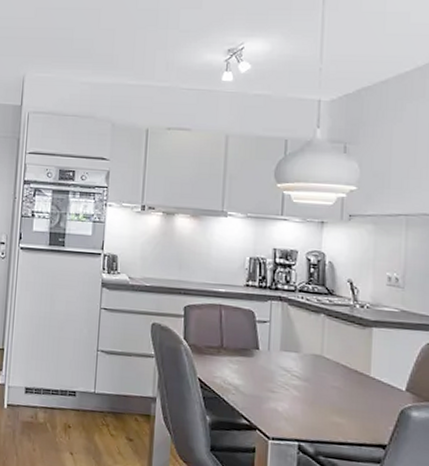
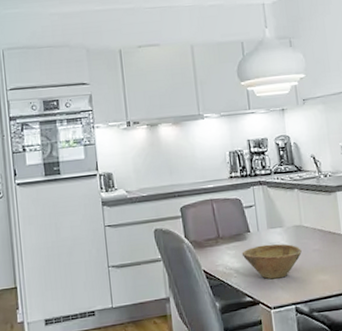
bowl: none [245,366,317,409] -> present [241,244,302,280]

